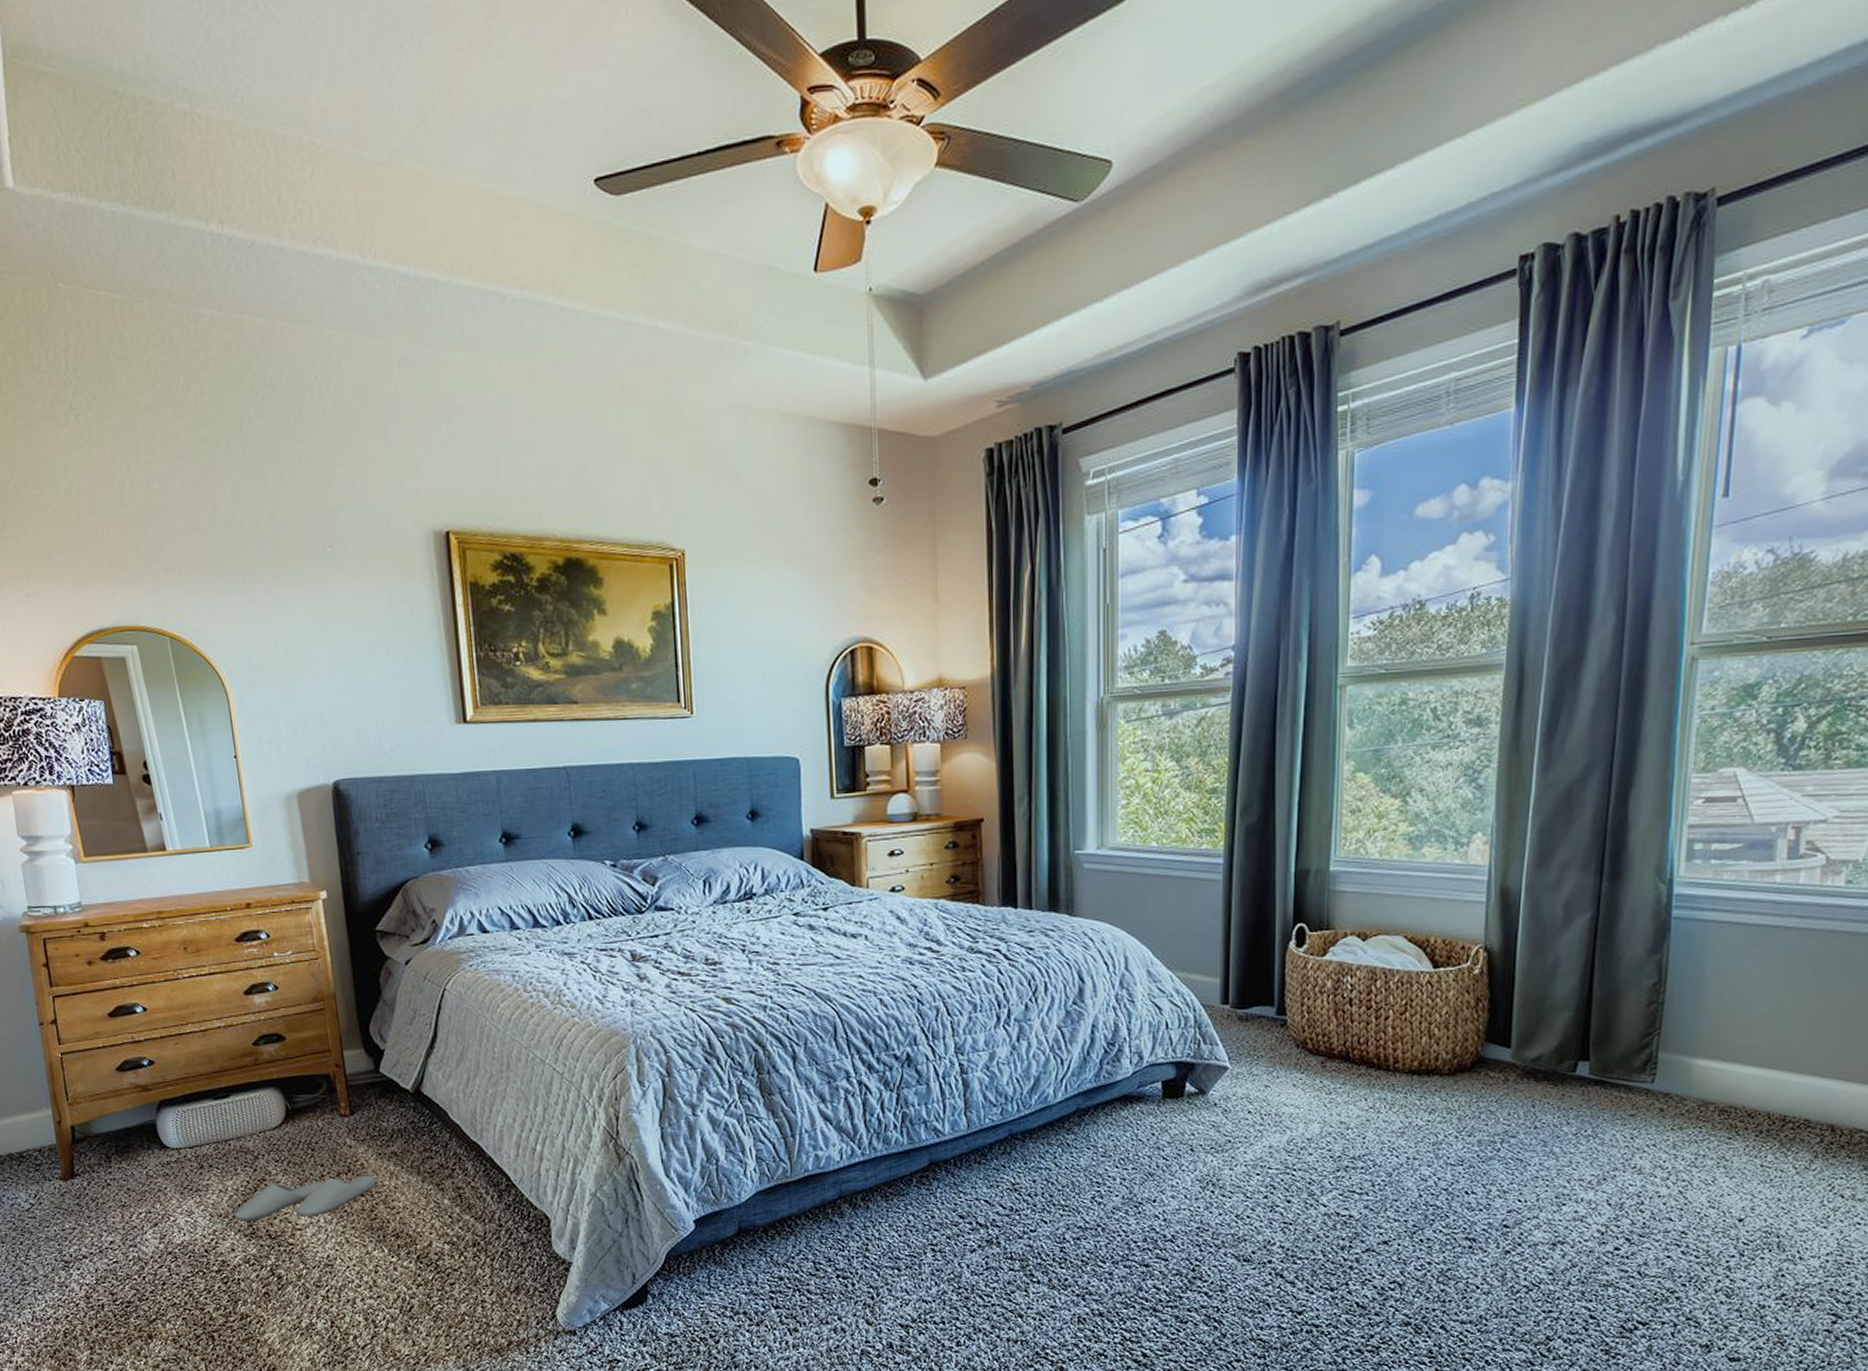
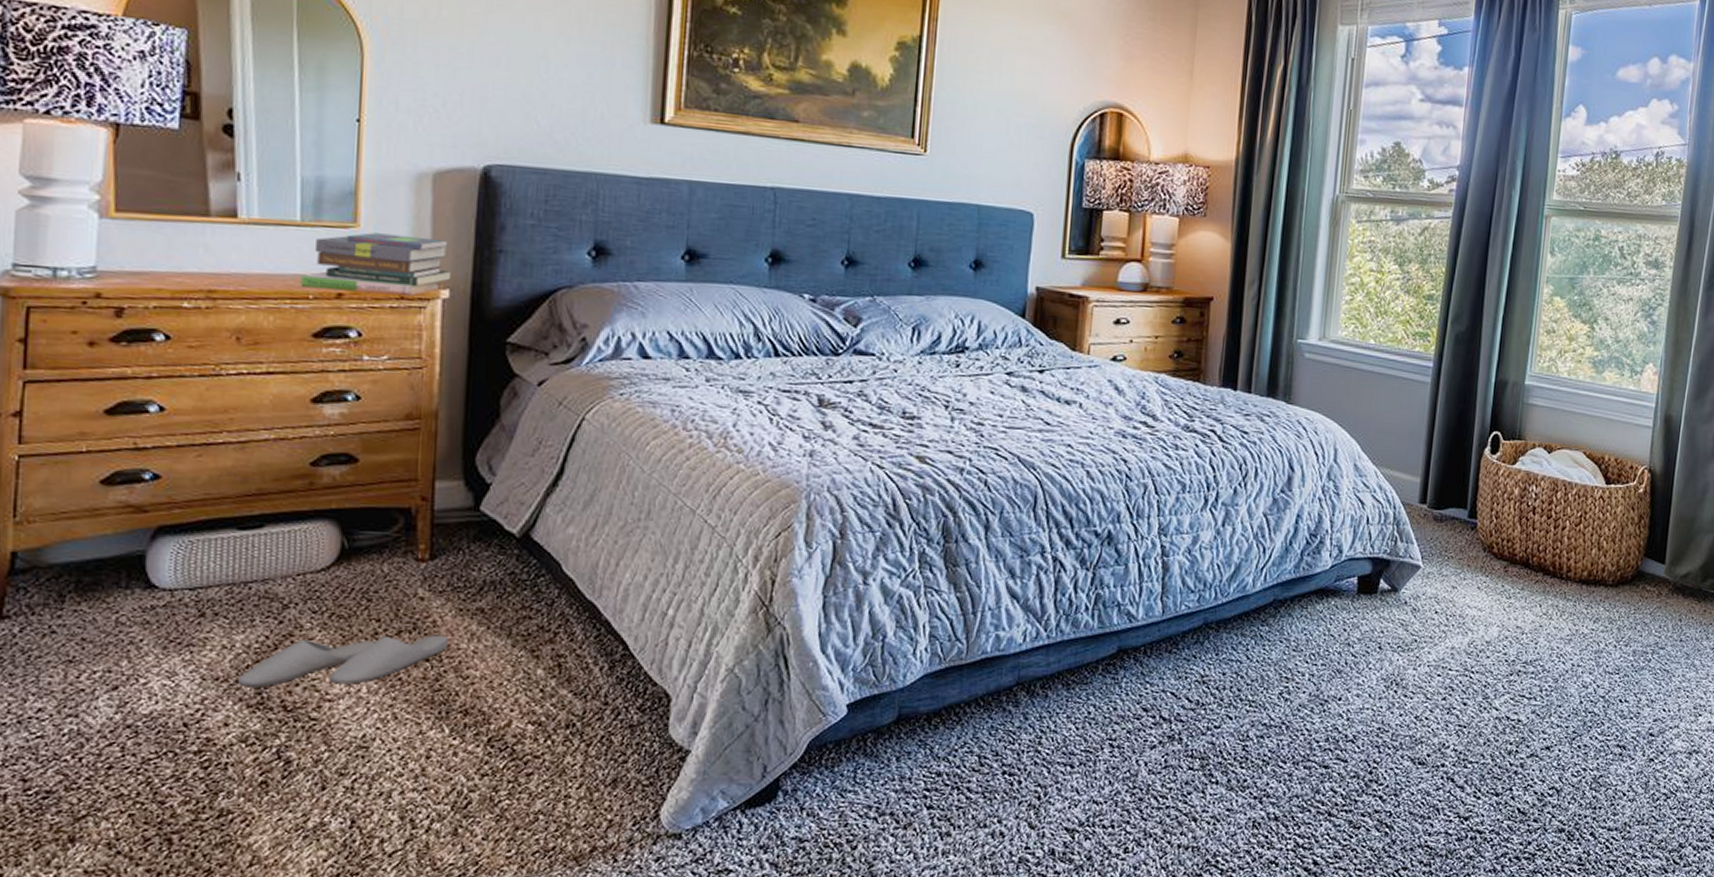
books: none [218,849,325,902] -> present [300,232,450,297]

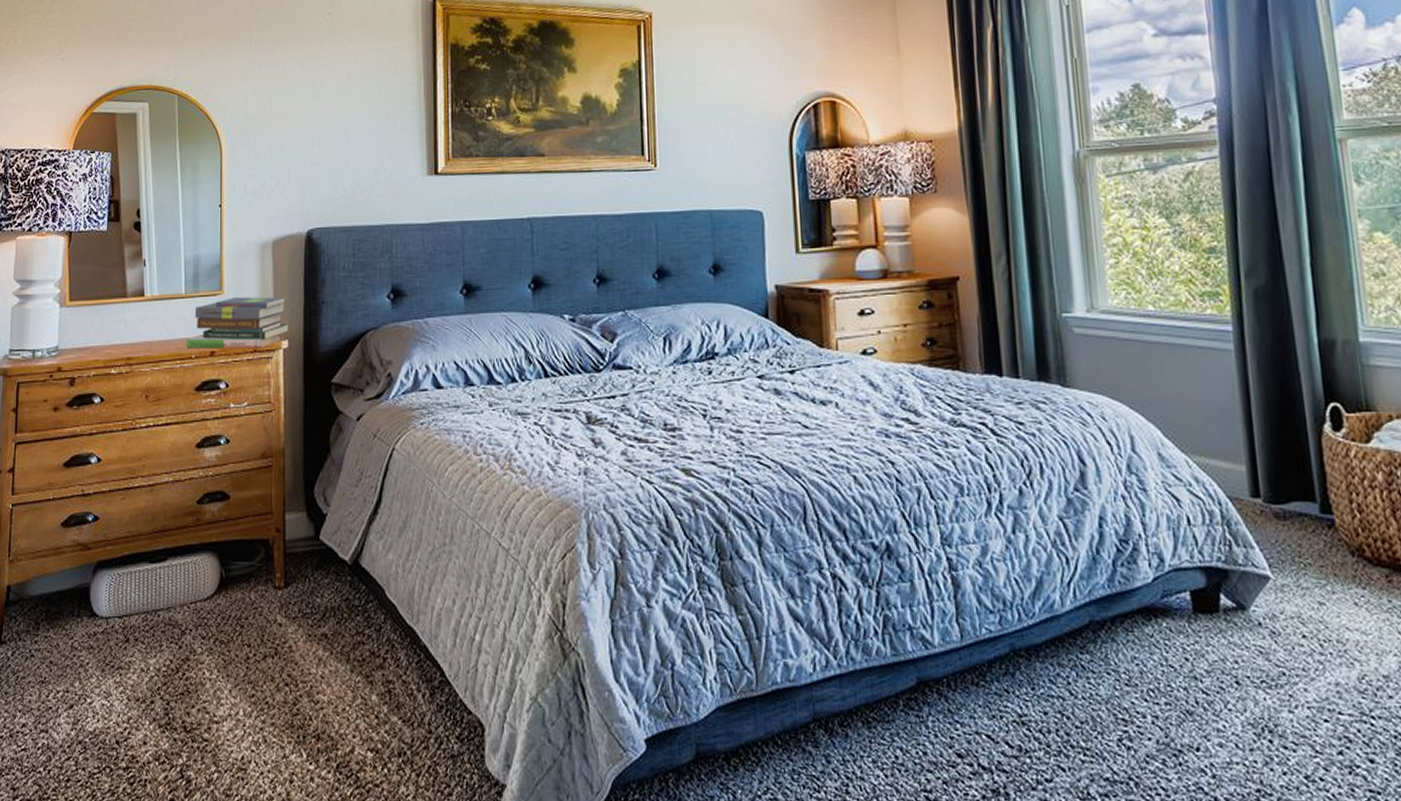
slippers: present [236,635,448,688] -> none [151,660,301,709]

